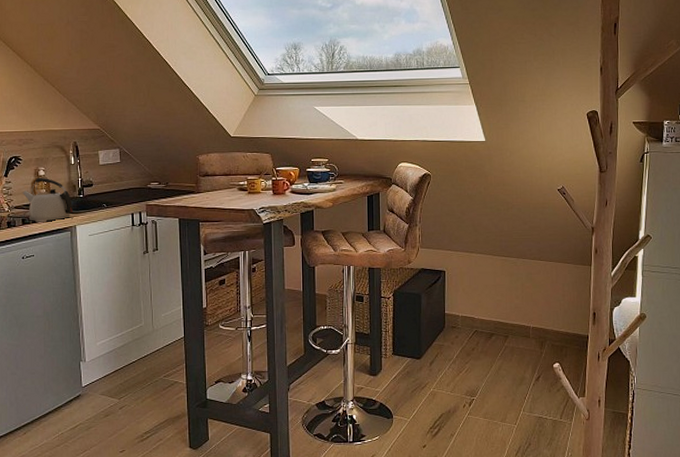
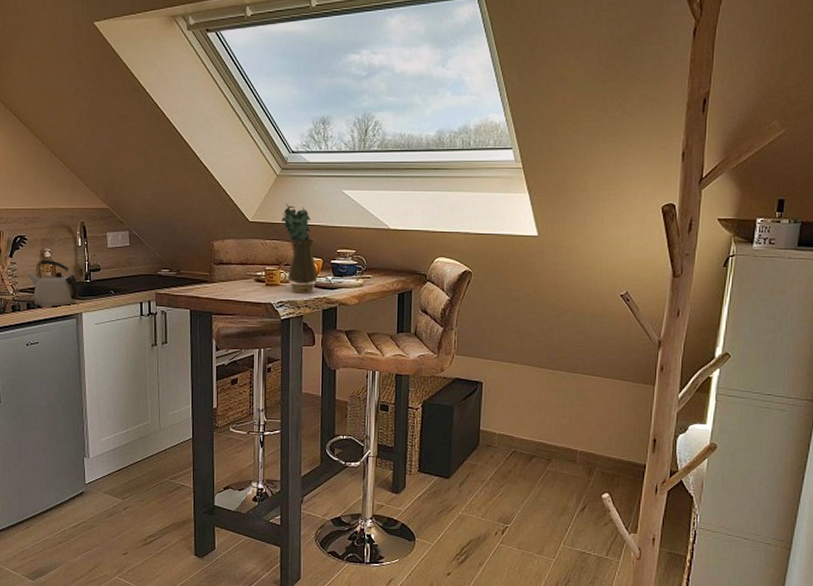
vase: none [261,119,295,200] -> present [282,203,318,294]

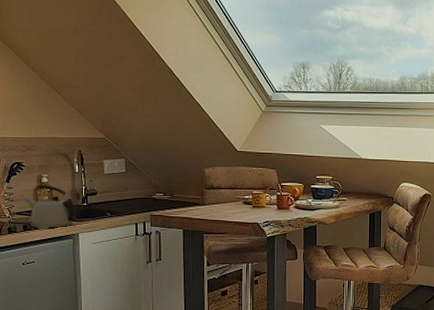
vase: present [282,203,318,294] -> none [267,135,299,214]

